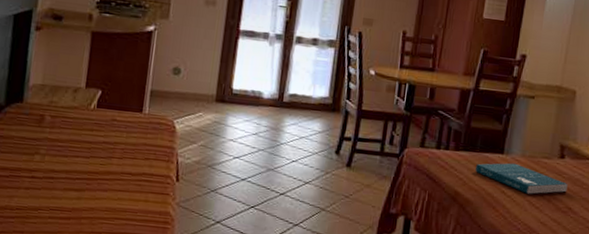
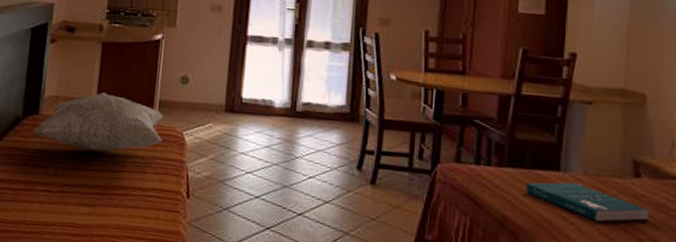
decorative pillow: none [15,81,156,140] -> present [32,92,164,153]

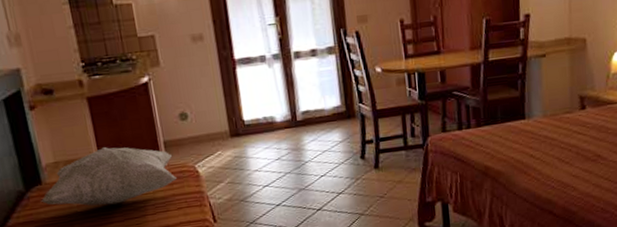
book: present [525,182,649,222] -> none [500,125,593,152]

